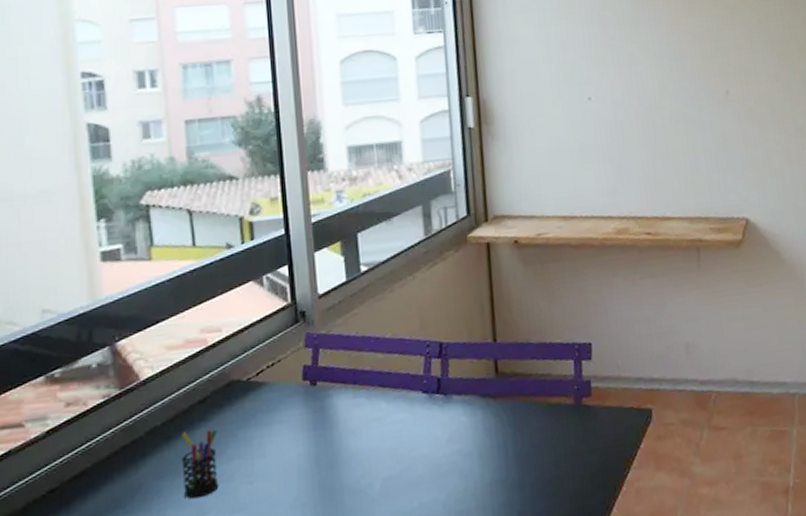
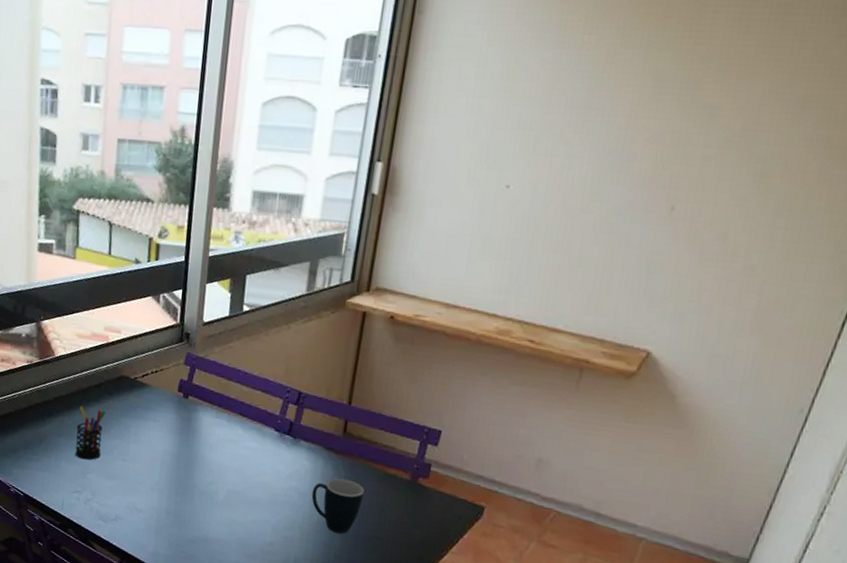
mug: none [477,423,533,488] -> present [311,478,364,534]

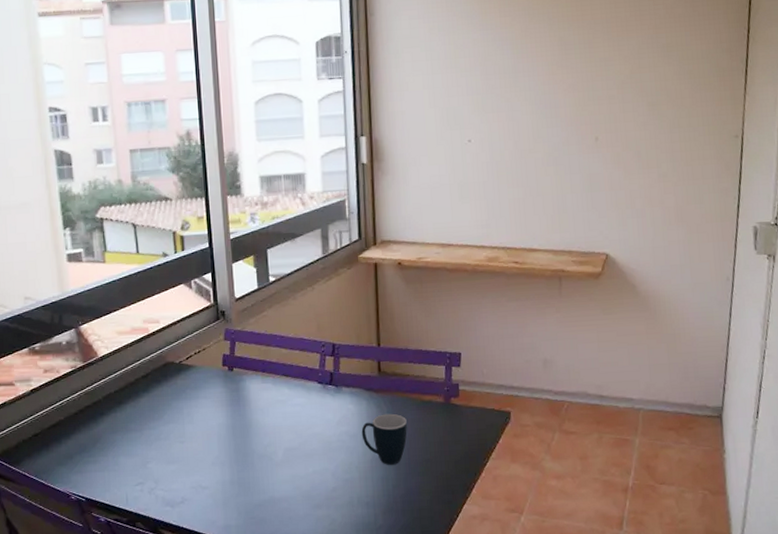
pen holder: present [75,406,106,460] -> none [130,399,158,451]

